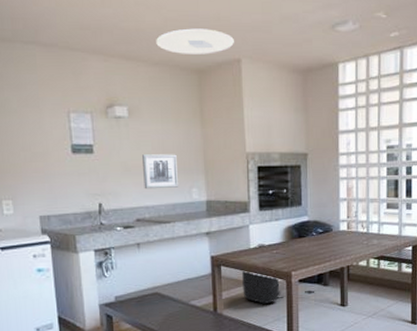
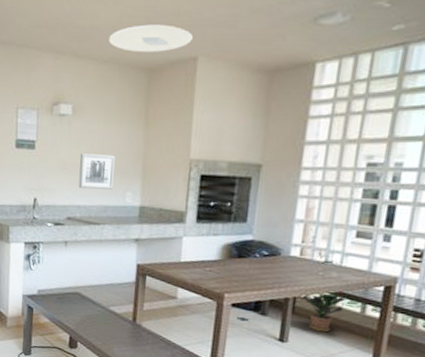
backpack: present [242,244,284,304] -> none [166,258,211,324]
potted plant: none [352,230,387,292] -> present [300,260,346,333]

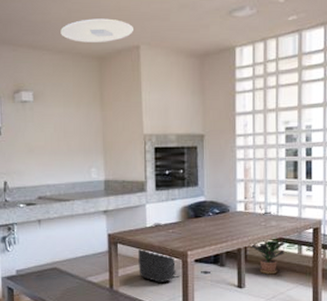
wall art: present [78,153,115,190] -> none [45,136,79,169]
backpack: none [166,258,211,324] -> present [138,223,179,283]

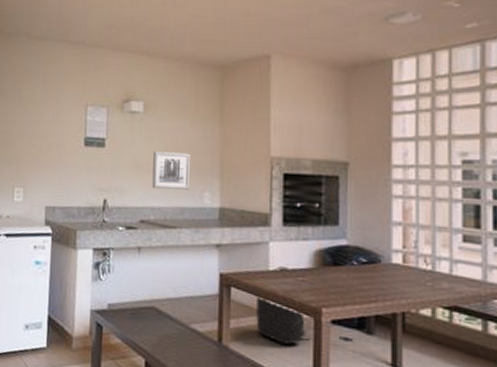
wall art: none [45,136,79,169] -> present [152,151,190,190]
ceiling light: present [60,18,135,43] -> none [179,24,265,50]
potted plant: present [250,211,286,275] -> none [410,267,463,356]

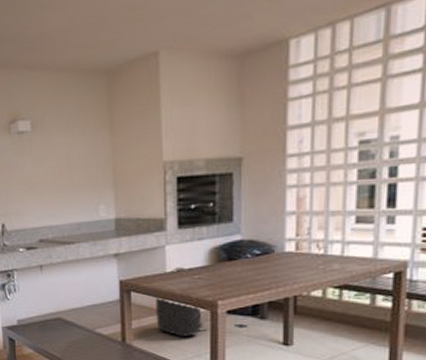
wall art: present [152,151,190,190] -> none [46,168,85,208]

